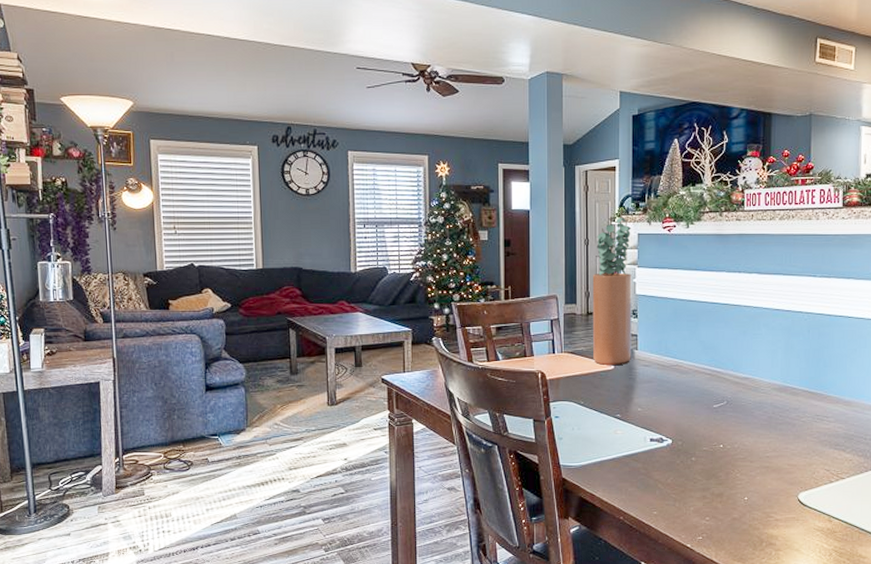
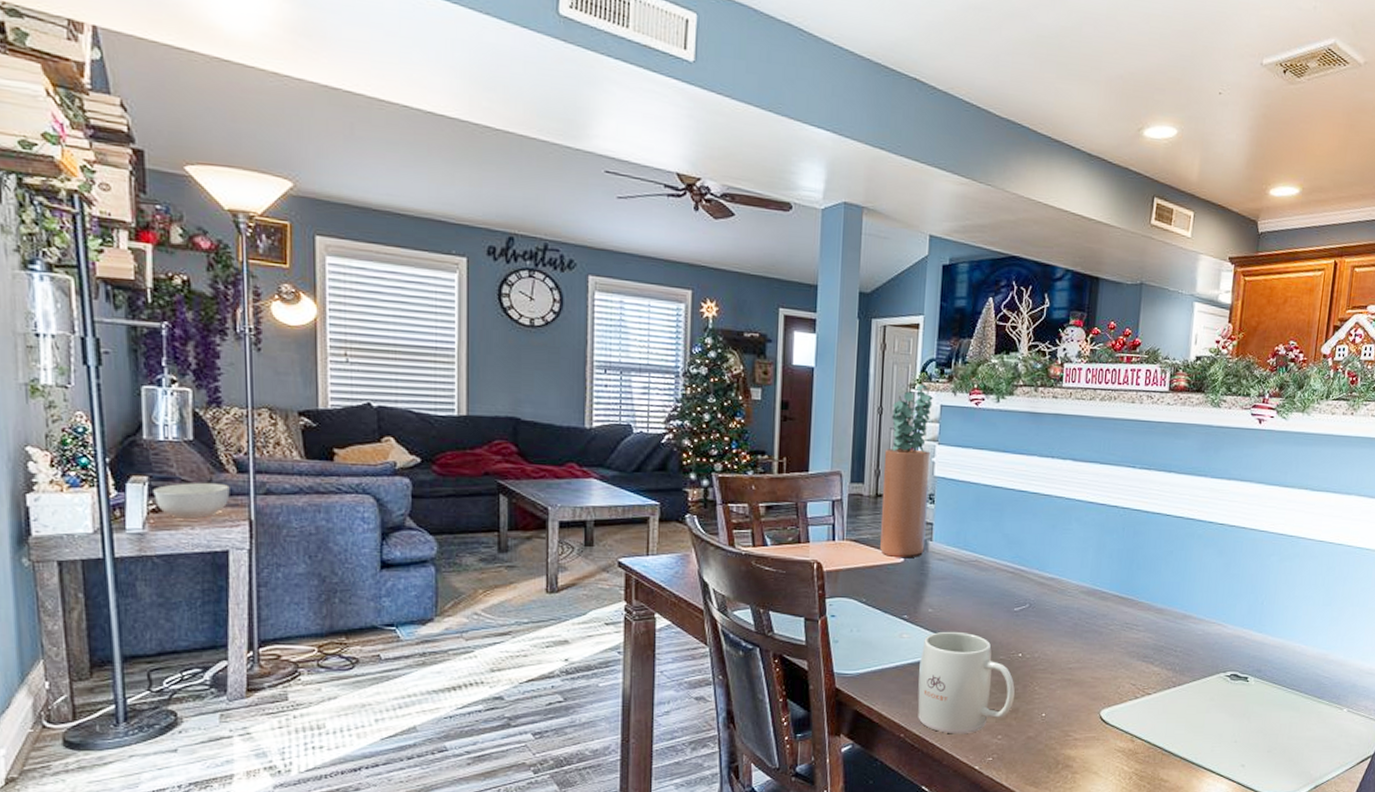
bowl: none [48,331,99,360] -> present [153,482,230,521]
mug: none [632,427,718,517] -> present [917,631,1015,734]

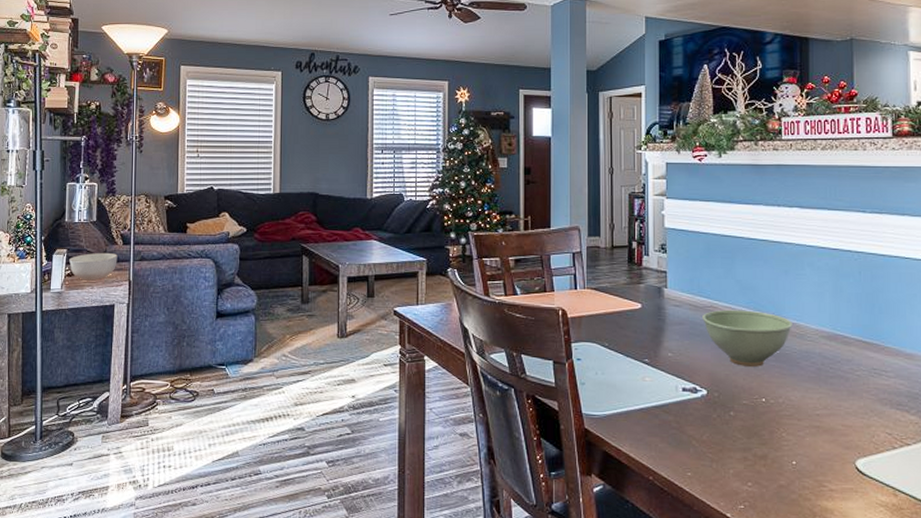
vase: present [879,375,933,557] -> none [617,137,660,304]
mug: present [917,631,1015,734] -> none [662,375,761,480]
bowl: none [966,564,1055,622] -> present [703,309,792,367]

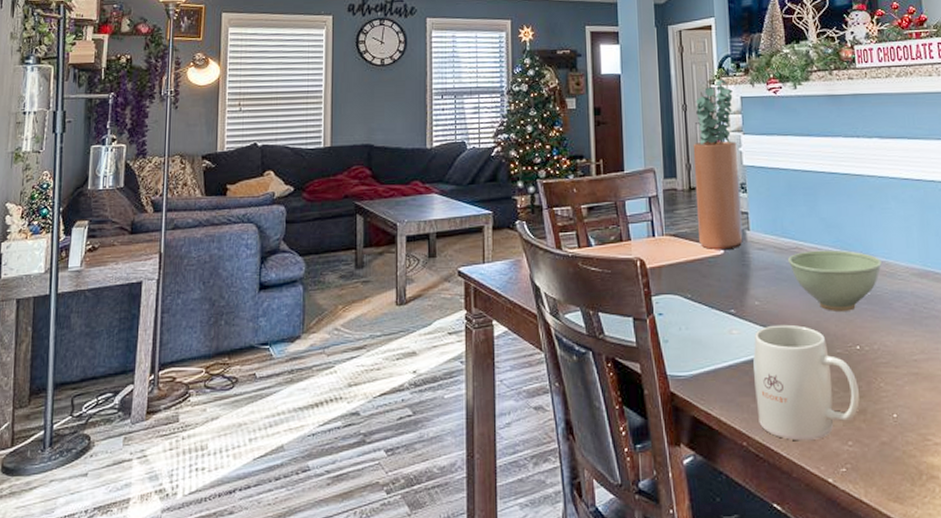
bowl: present [69,252,118,282] -> none [91,222,147,257]
vase: none [617,137,660,304] -> present [693,71,743,249]
mug: none [662,375,761,480] -> present [752,324,860,441]

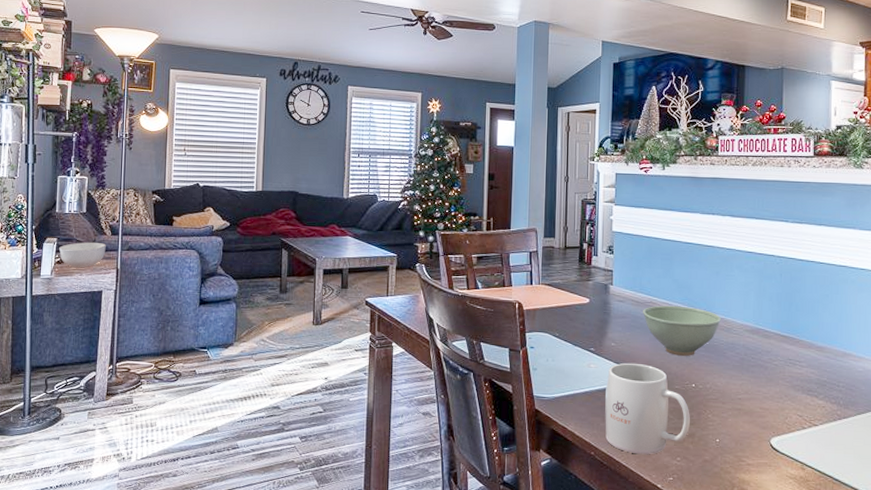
bowl: none [91,222,147,257] -> present [59,242,106,269]
vase: present [693,71,743,249] -> none [568,150,609,299]

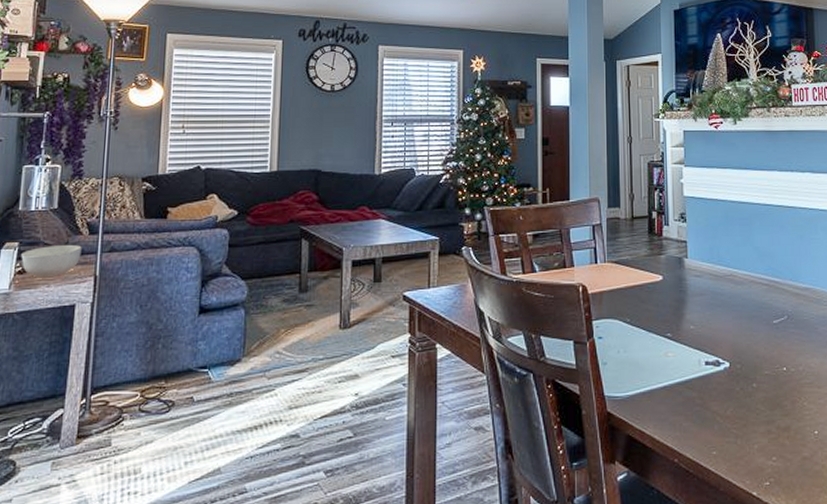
mug: present [604,362,690,455] -> none [686,347,784,458]
bowl: present [643,305,721,356] -> none [723,277,809,335]

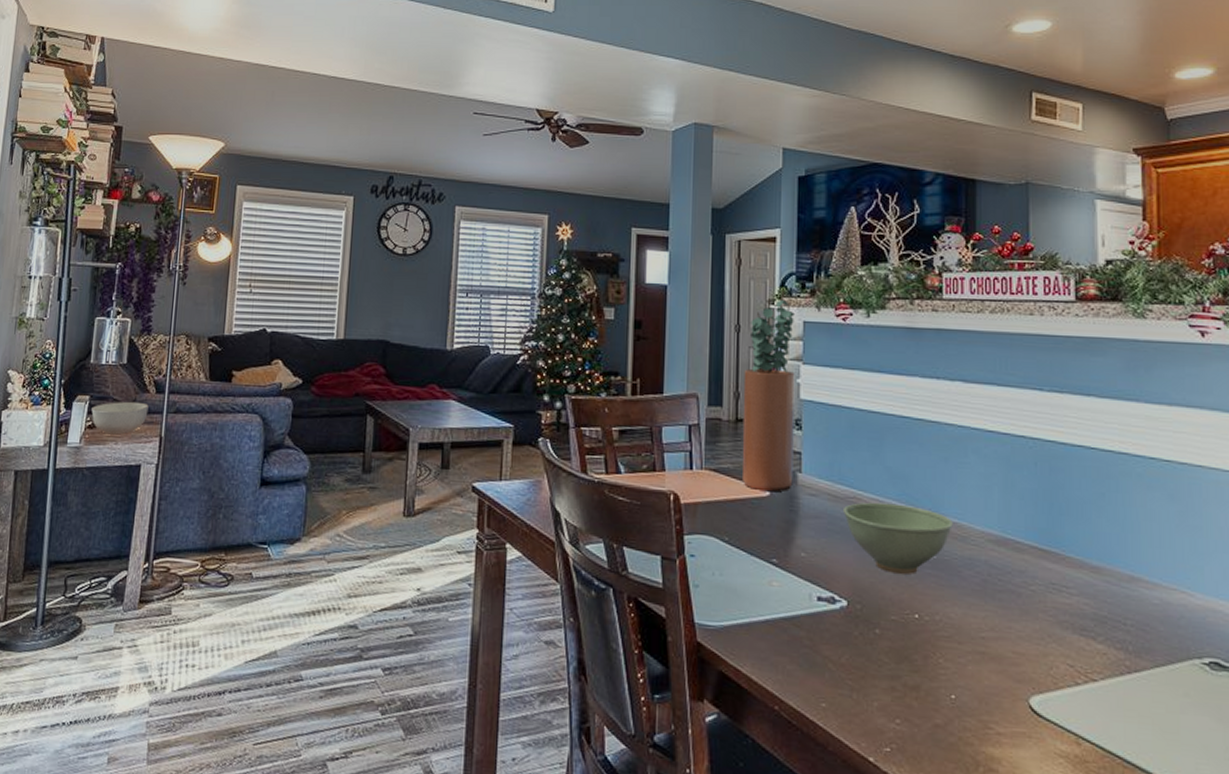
vase: none [636,105,681,276] -> present [741,290,795,491]
bowl: none [723,277,809,335] -> present [844,502,953,575]

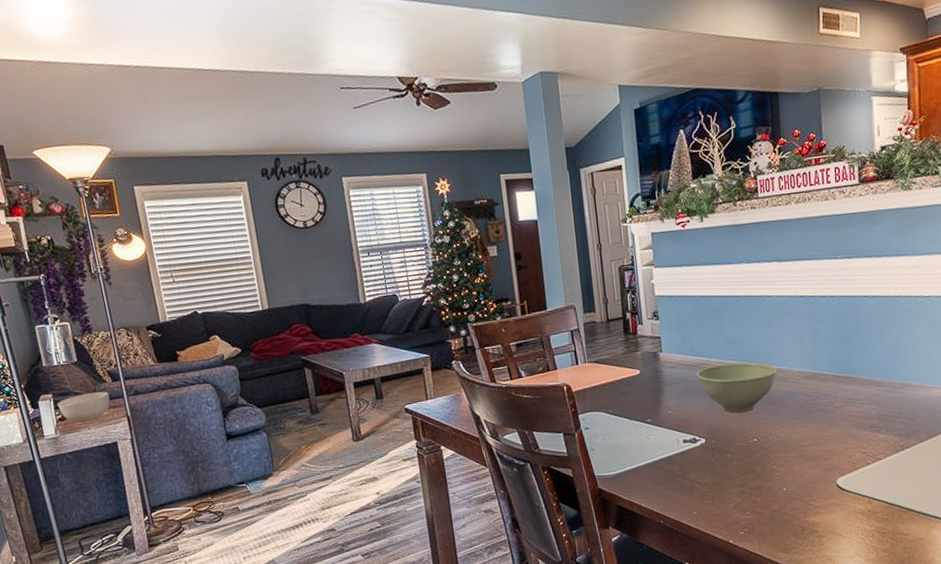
vase: present [741,290,795,491] -> none [609,209,657,371]

